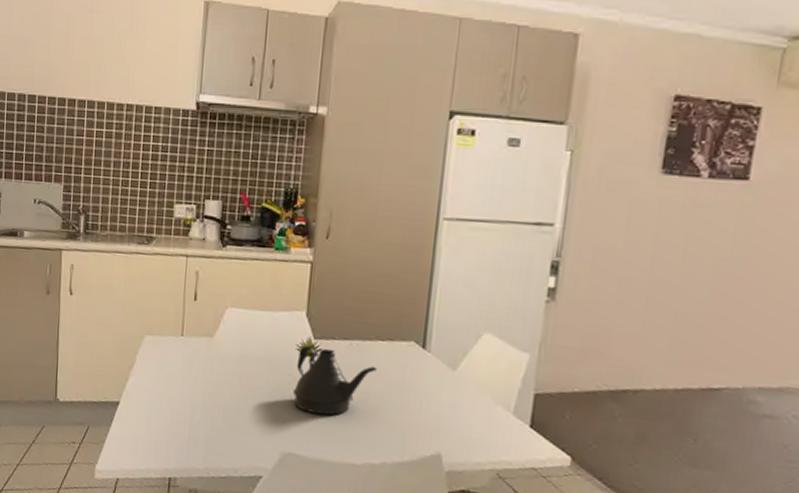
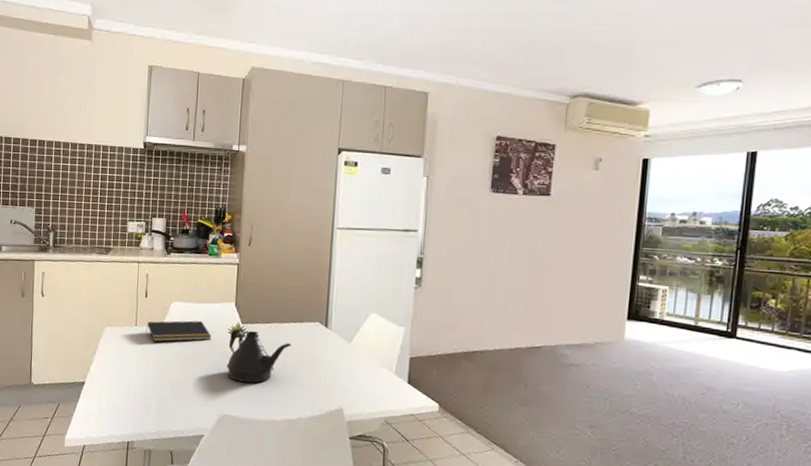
notepad: none [194,331,275,359] -> present [146,320,212,342]

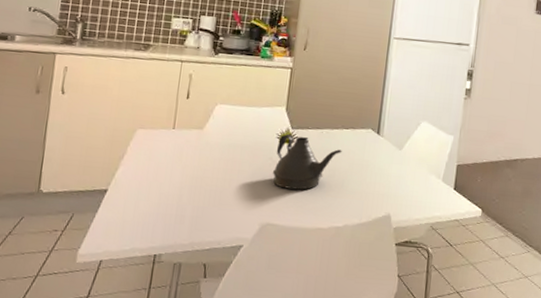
notepad: present [146,320,212,342] -> none [184,124,258,147]

